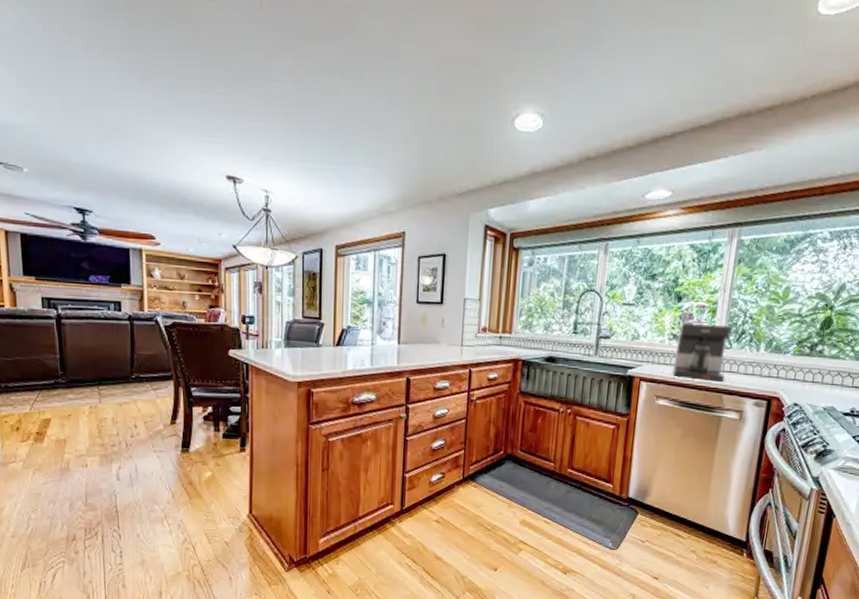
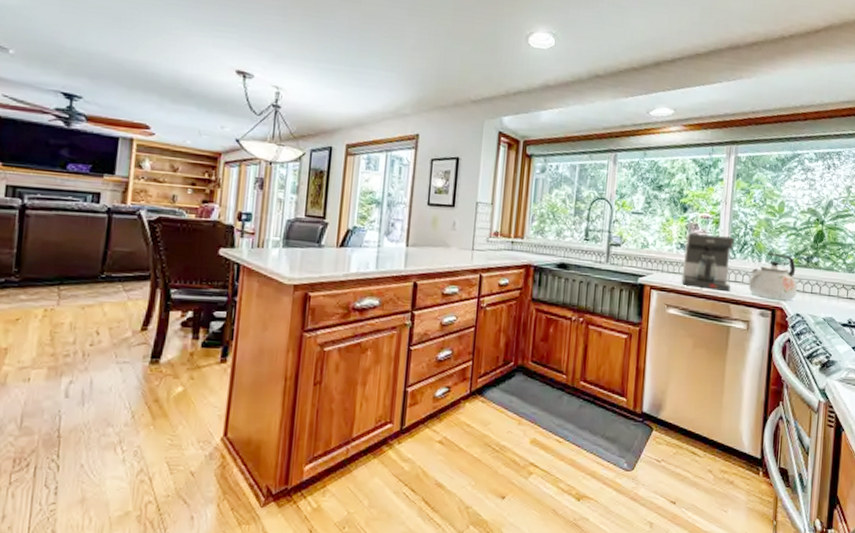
kettle: none [743,341,798,391] -> present [748,252,798,301]

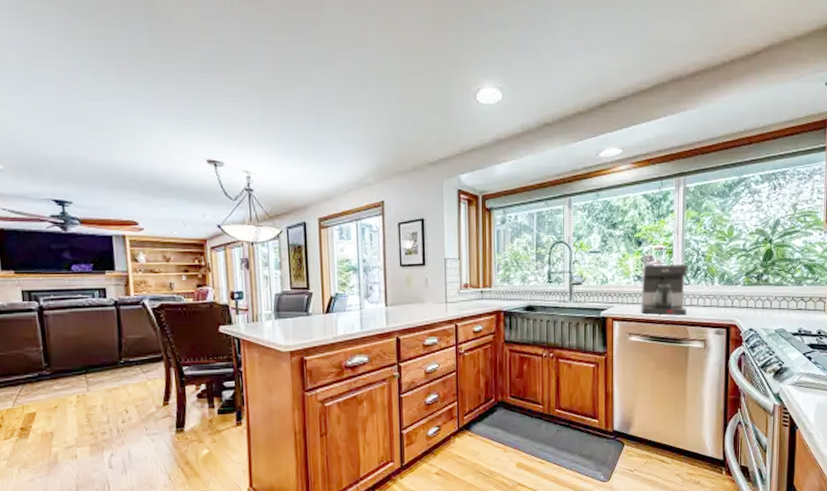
kettle: present [748,252,798,301] -> none [703,275,750,319]

